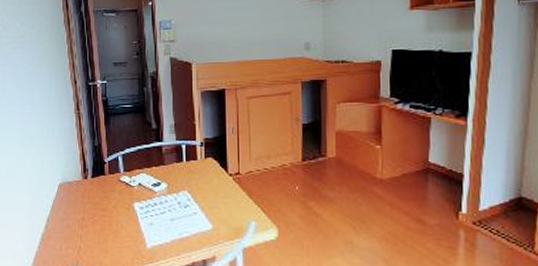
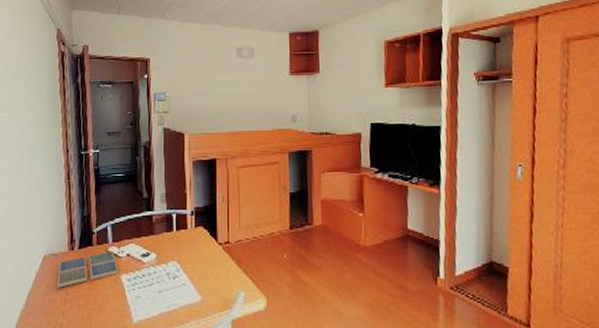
drink coaster: none [74,180,132,214] -> present [57,251,119,288]

